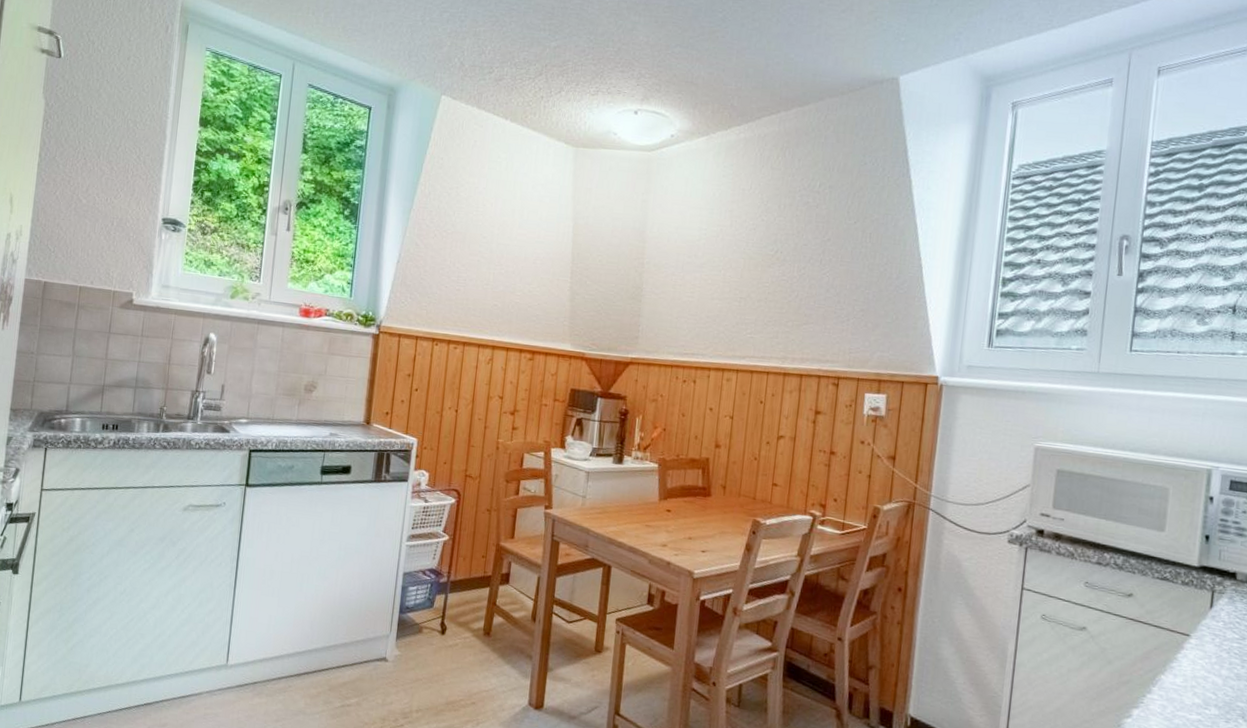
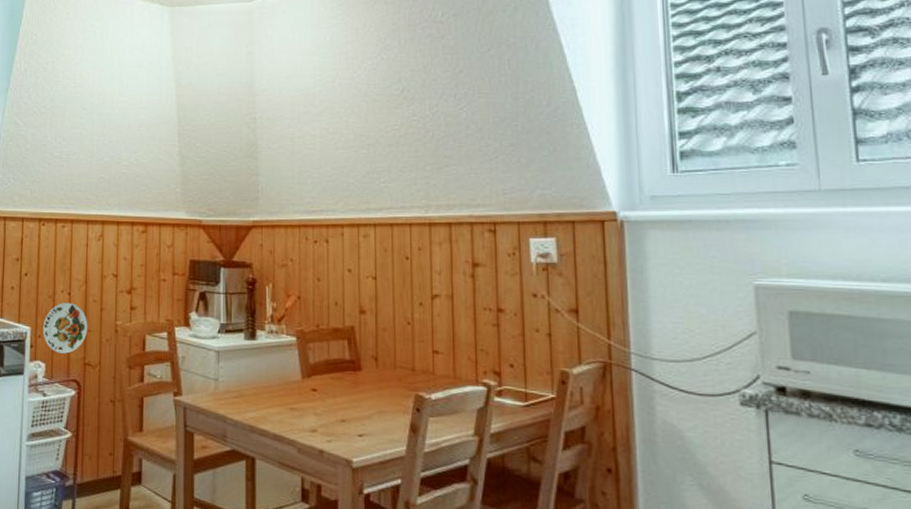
decorative plate: none [428,418,472,465] -> present [43,302,88,354]

